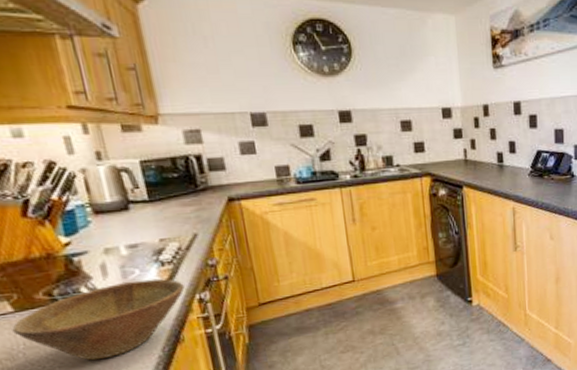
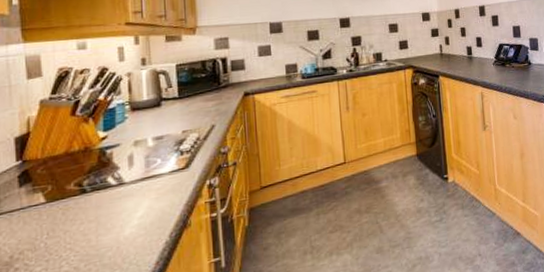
bowl: present [12,278,185,361] -> none [40,166,198,249]

